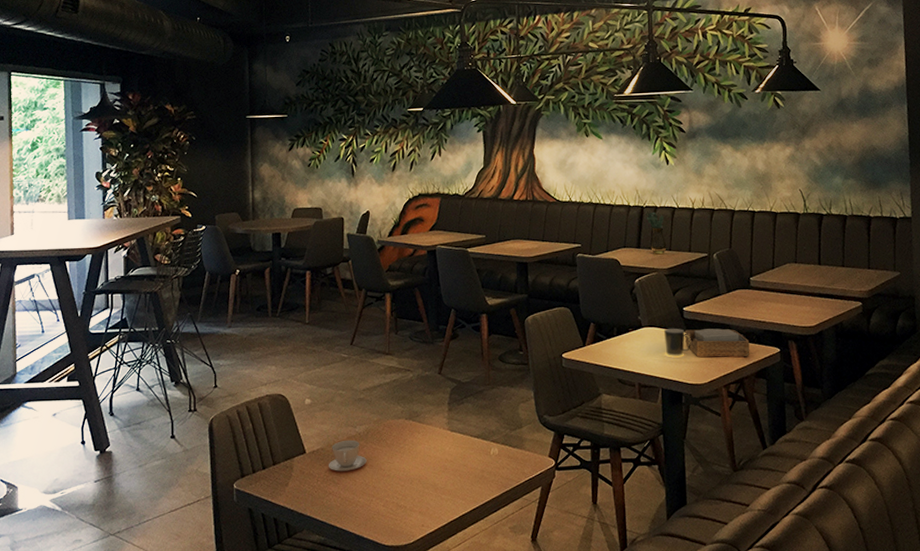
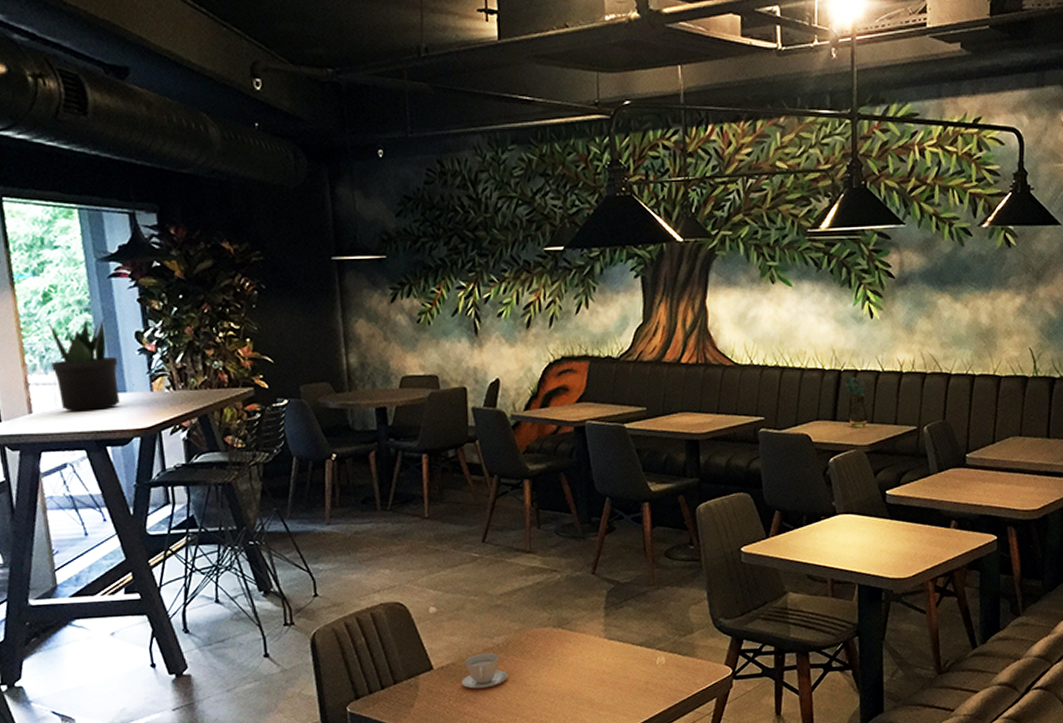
planter: none [32,162,80,234] -> present [46,318,120,412]
mug: present [664,328,691,357] -> none [863,514,894,548]
napkin holder: present [685,328,750,358] -> none [887,514,962,548]

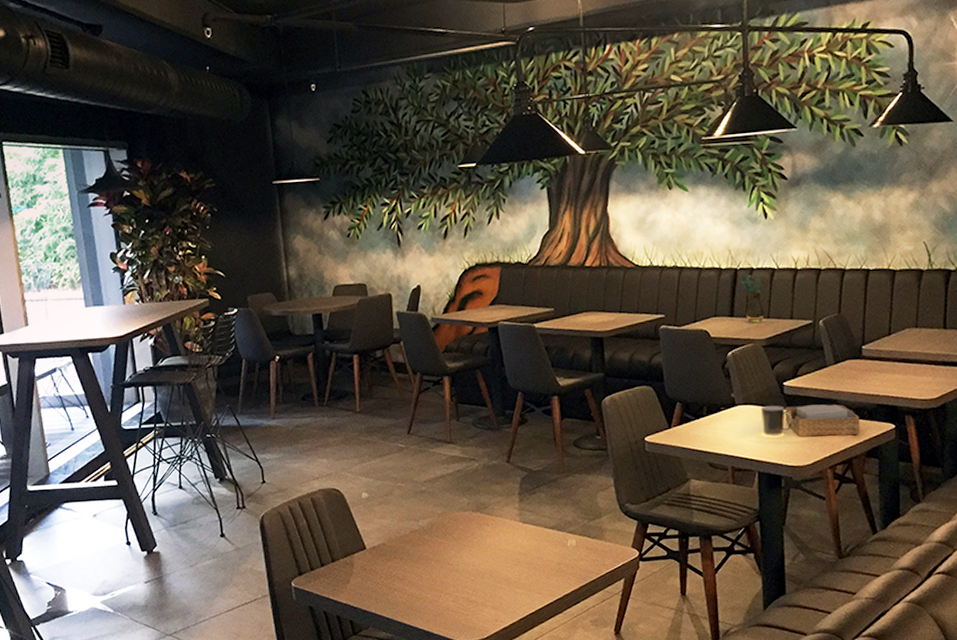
planter: present [46,318,120,412] -> none [39,242,99,324]
teacup: present [461,652,508,689] -> none [391,534,433,567]
mug: none [863,514,894,548] -> present [761,405,792,437]
napkin holder: none [887,514,962,548] -> present [785,404,860,437]

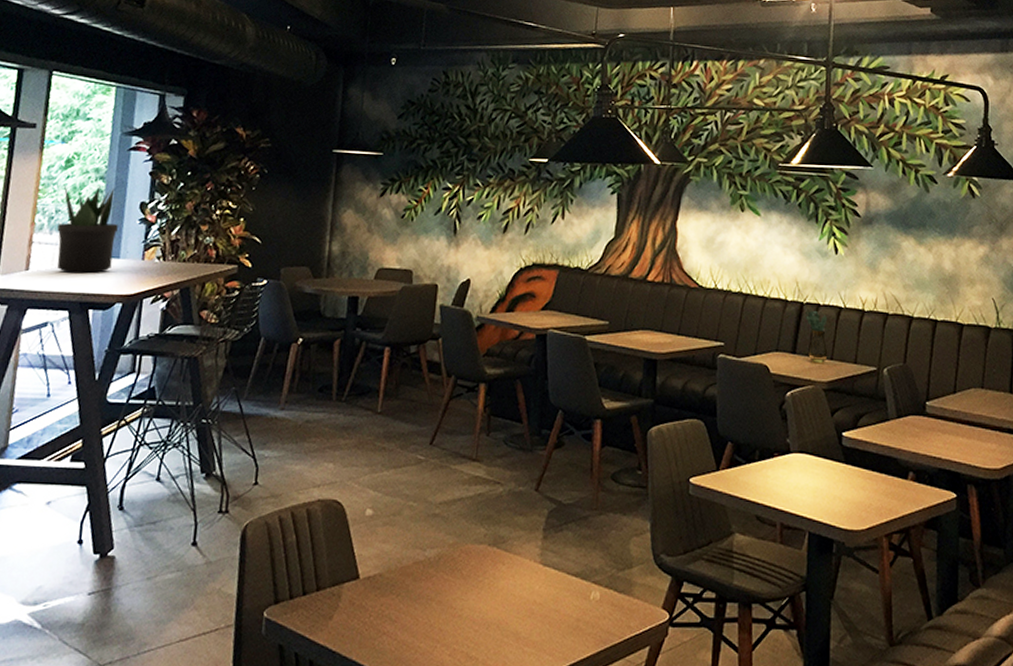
planter: none [39,242,99,324] -> present [57,184,118,274]
mug: present [761,405,792,437] -> none [816,456,849,493]
napkin holder: present [785,404,860,437] -> none [842,460,920,501]

